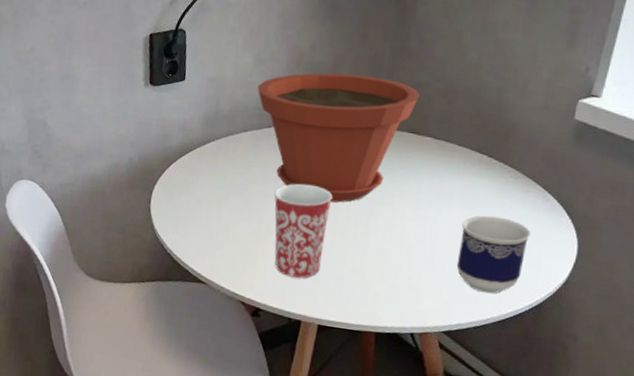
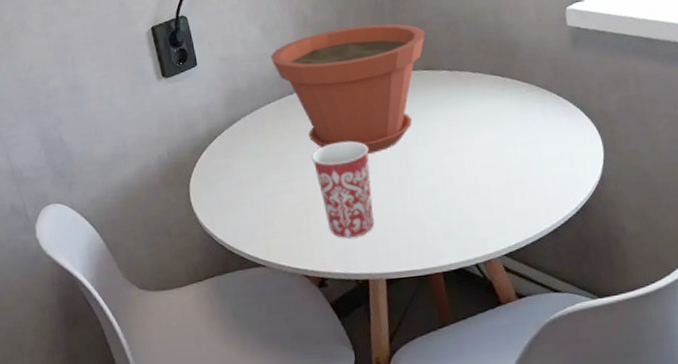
cup: present [456,215,531,294] -> none [494,131,561,208]

